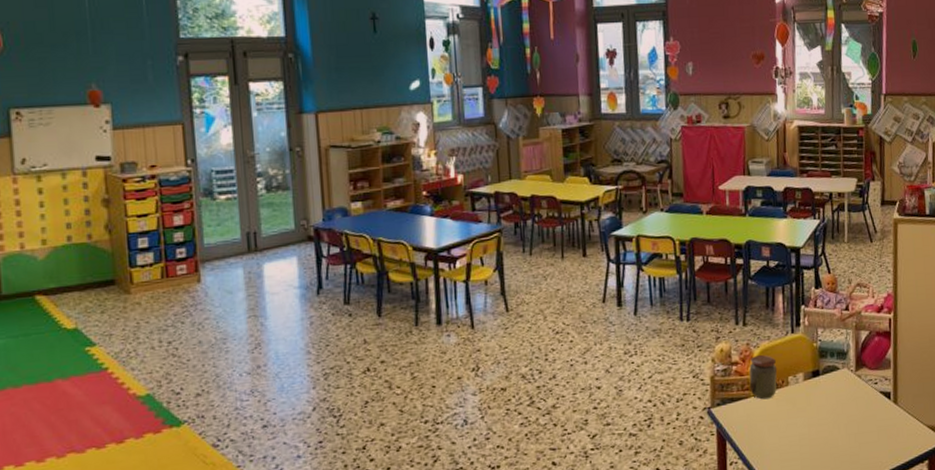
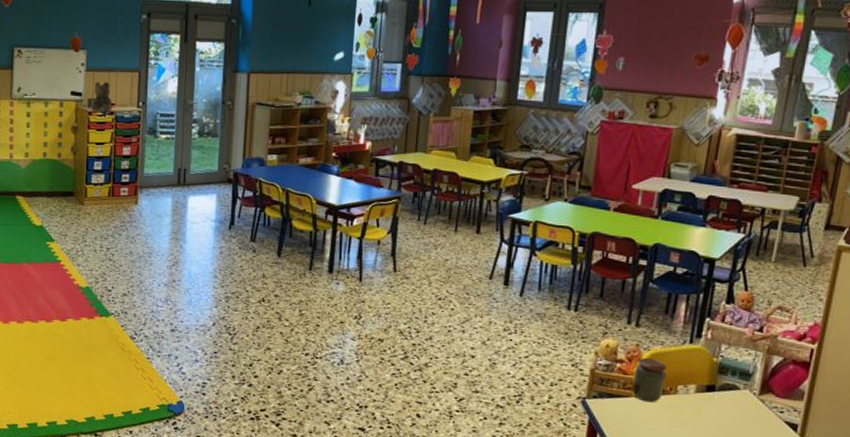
teddy bear: none [125,139,152,176] -> present [91,81,112,111]

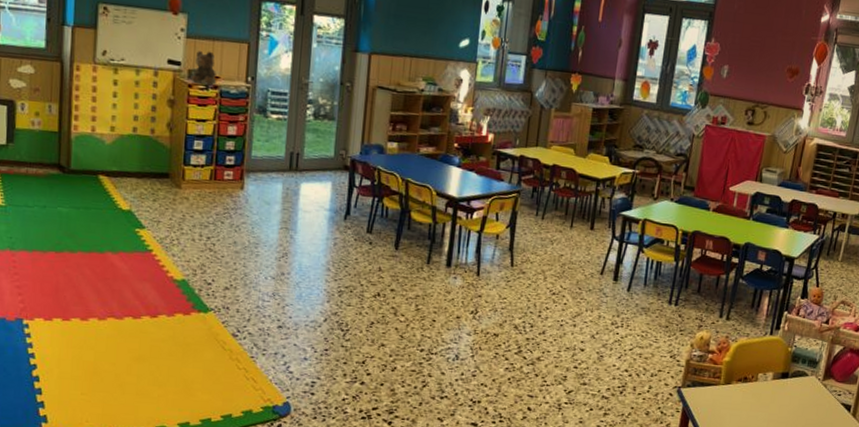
jar: present [632,357,667,403] -> none [720,348,750,390]

